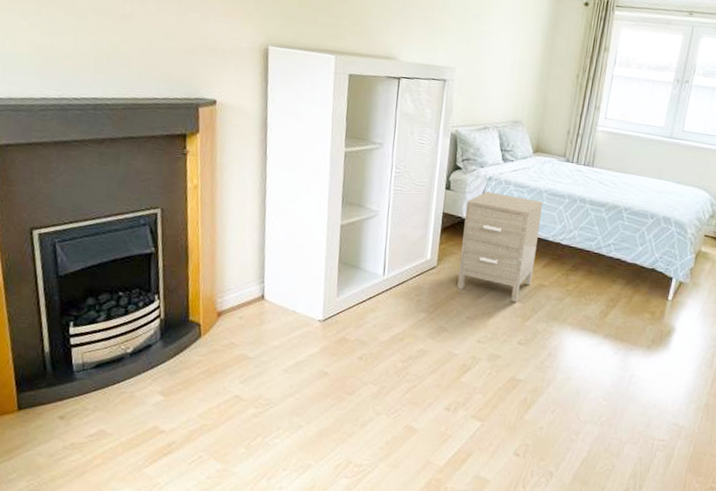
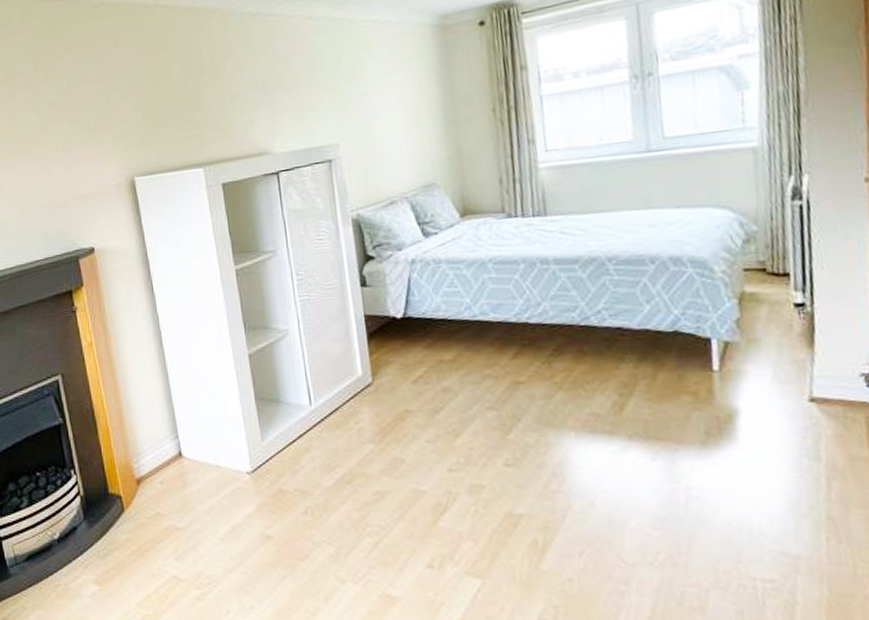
nightstand: present [457,191,543,302] -> none [391,274,502,411]

